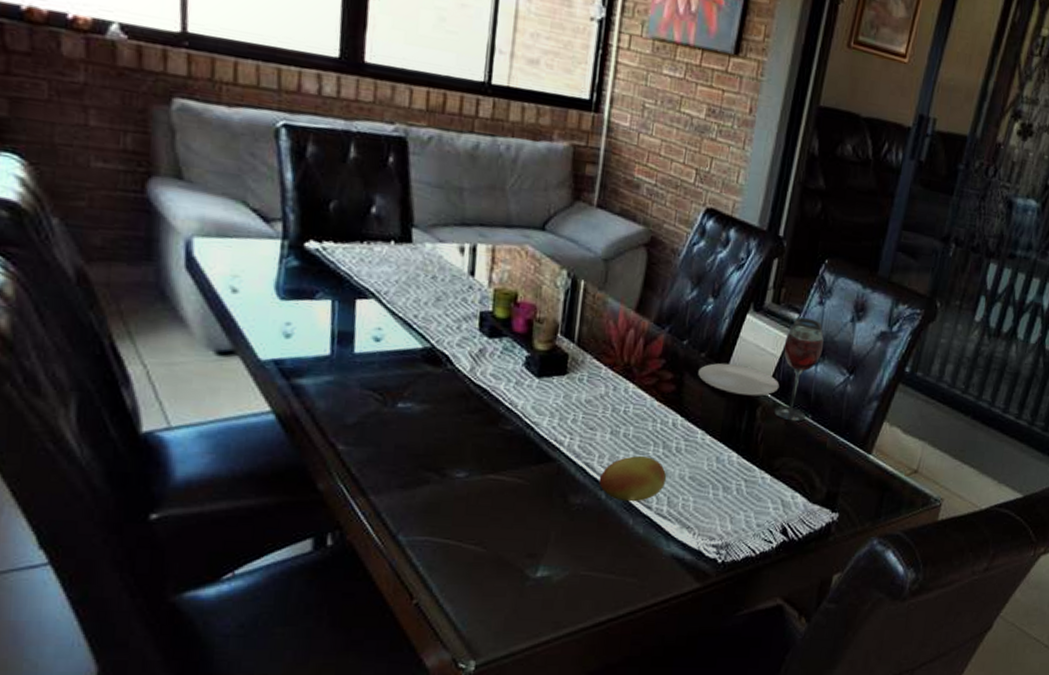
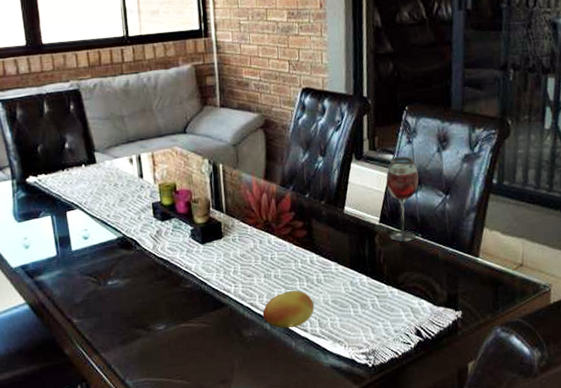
plate: present [698,363,780,397] -> none [322,204,389,229]

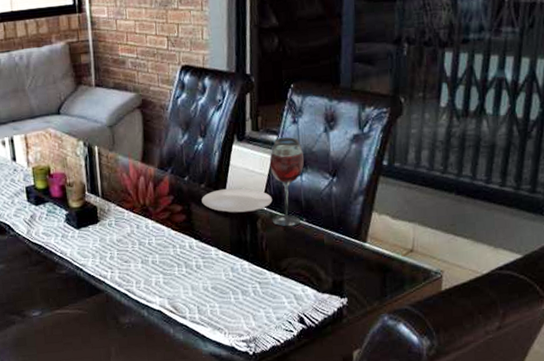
fruit: present [262,290,315,329] -> none [139,276,194,316]
plate: none [322,204,389,229] -> present [201,187,273,213]

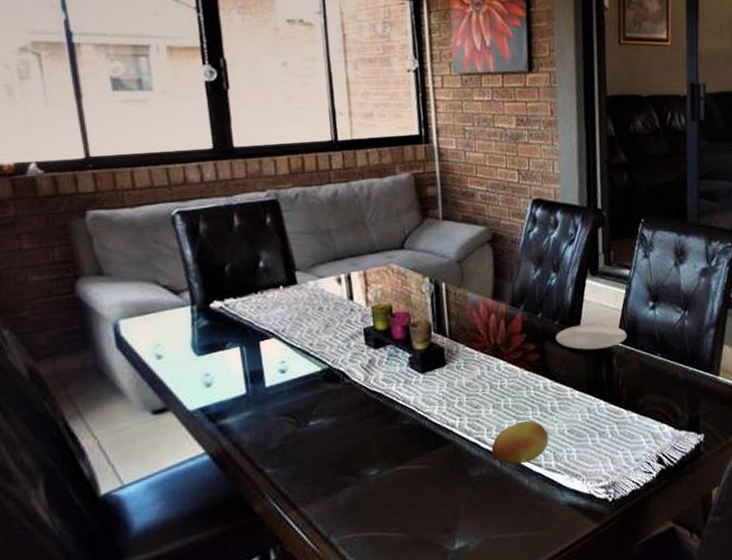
fruit: none [139,276,194,316] -> present [491,421,549,465]
wineglass: present [269,137,305,227] -> none [623,271,657,363]

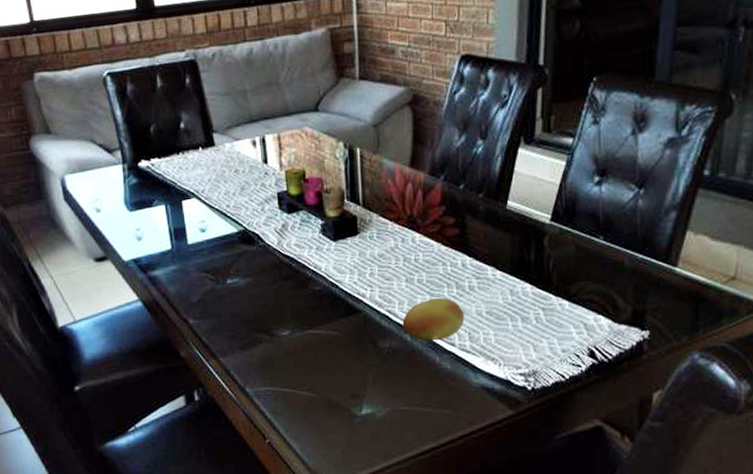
plate: present [555,323,627,351] -> none [479,198,564,228]

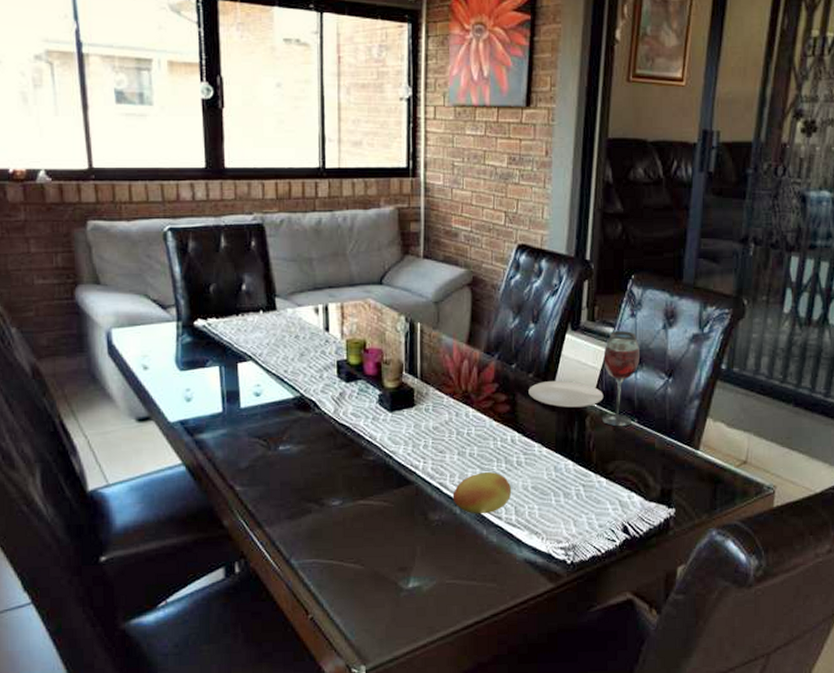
plate: none [479,198,564,228] -> present [528,380,604,408]
wineglass: none [562,140,606,246] -> present [601,331,641,427]

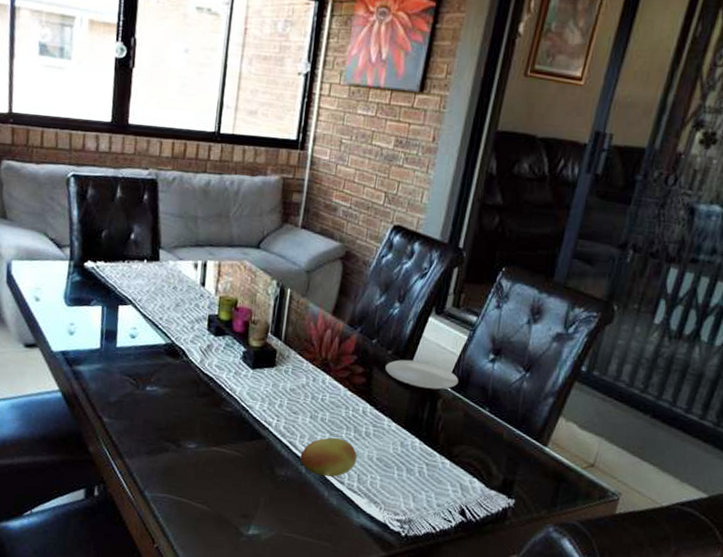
wineglass: present [601,331,641,427] -> none [453,320,501,414]

